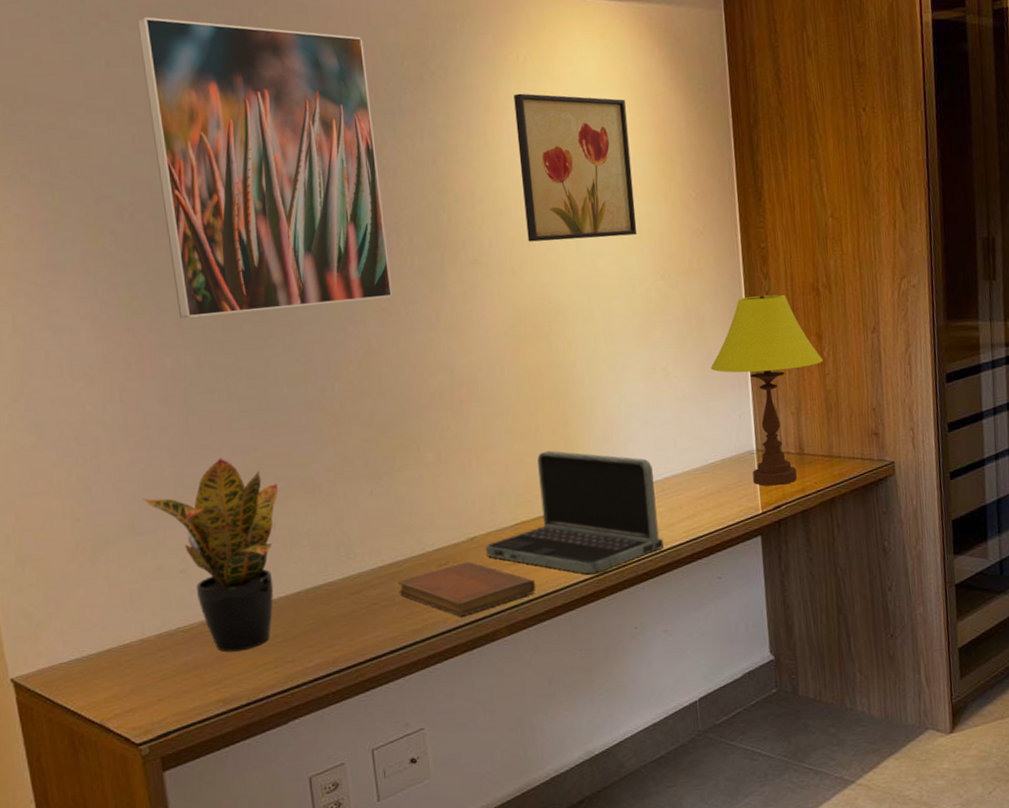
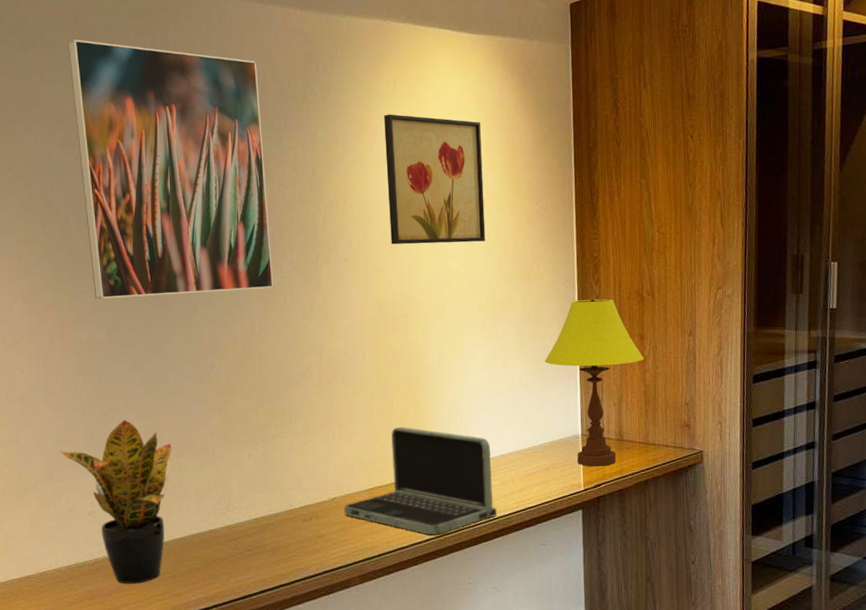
notebook: present [398,561,536,617] -> none [269,518,386,565]

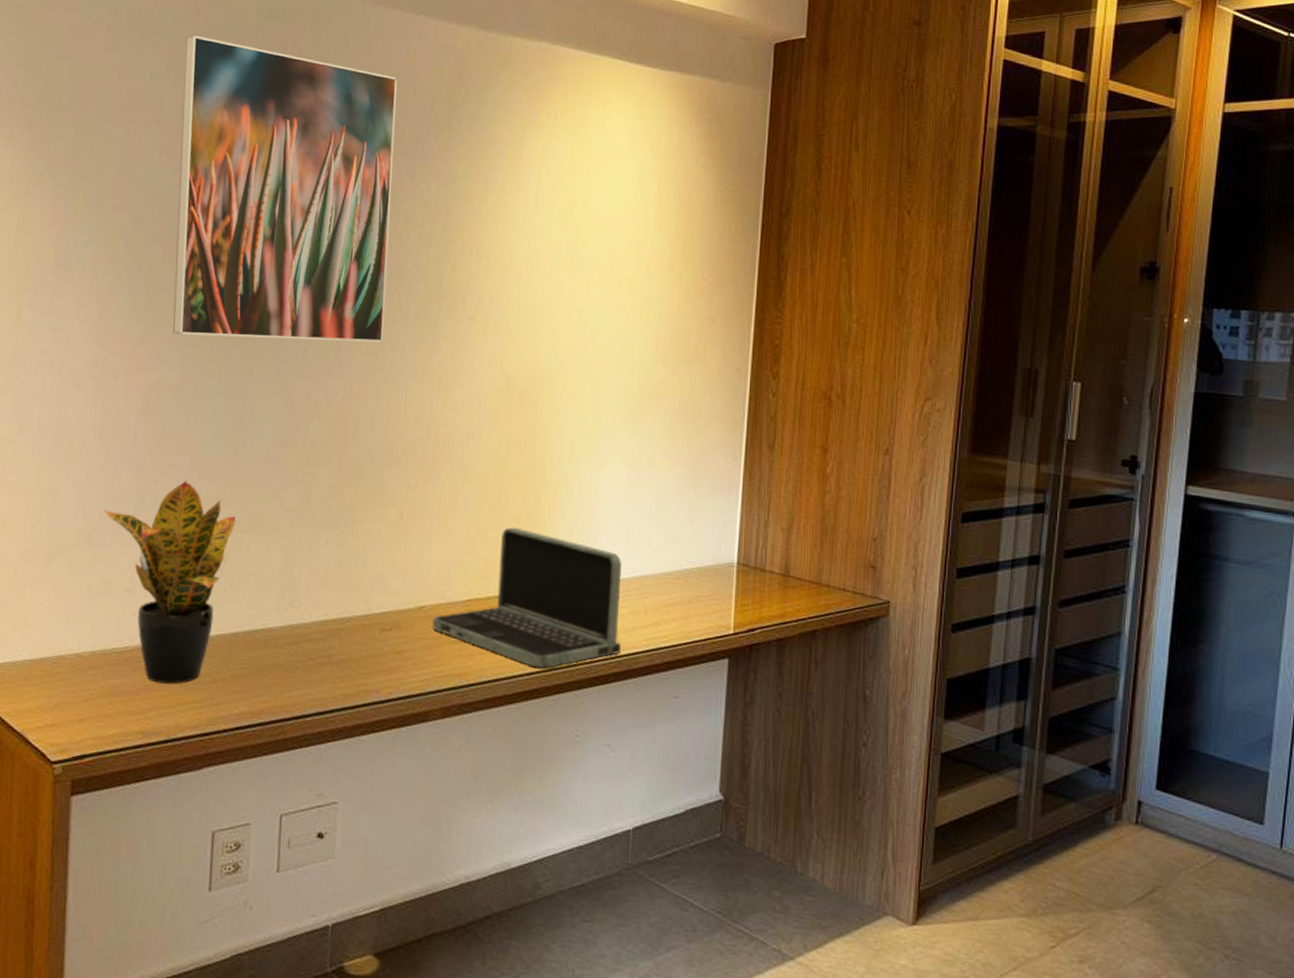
wall art: present [384,114,486,245] -> none [529,152,652,313]
table lamp: present [544,298,644,467] -> none [700,395,825,606]

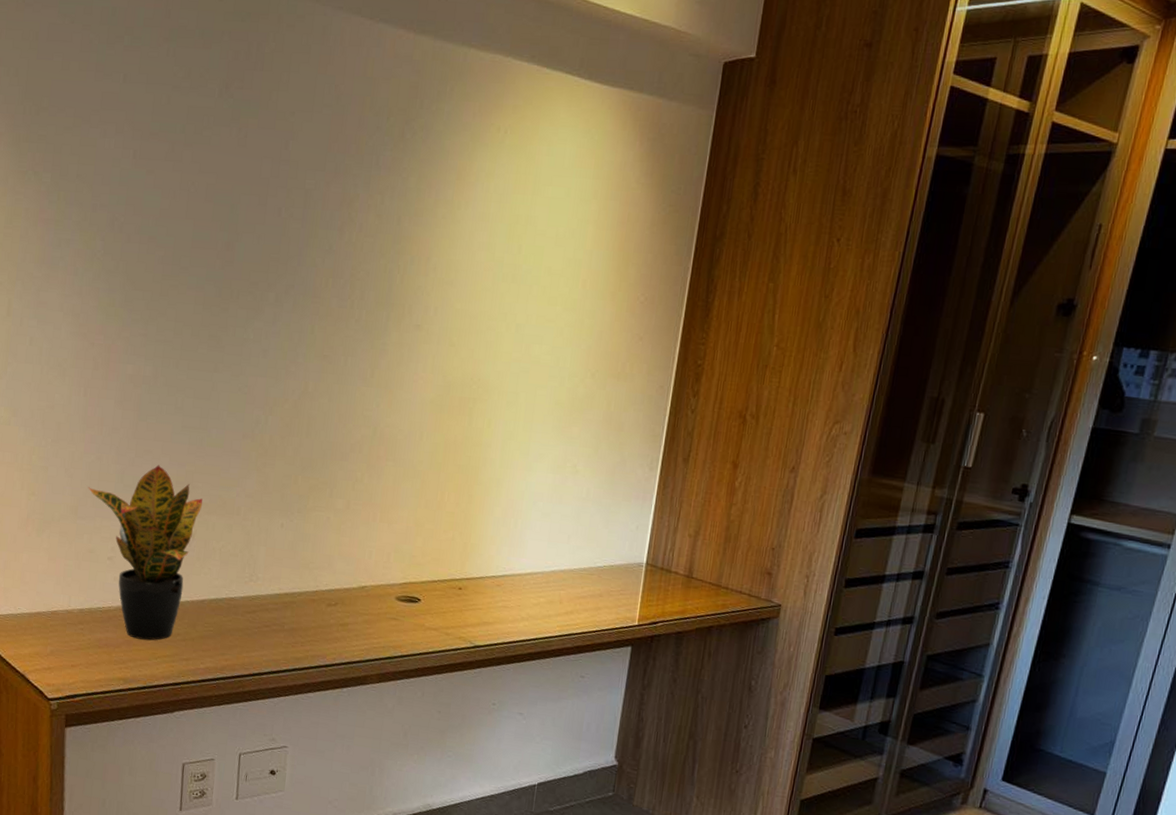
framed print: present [173,35,398,343] -> none [146,37,357,347]
laptop: present [433,527,622,669] -> none [373,521,542,646]

